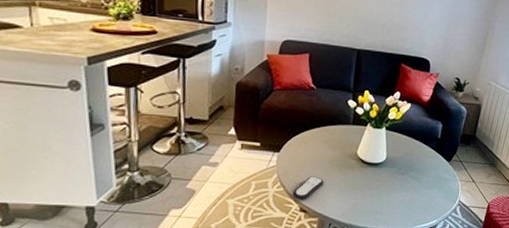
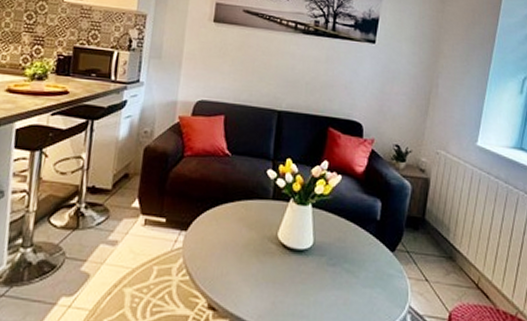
remote control: present [292,176,324,200] -> none [199,263,238,294]

